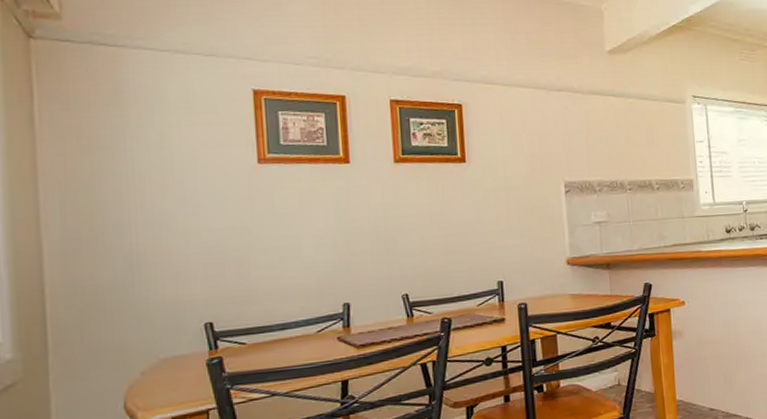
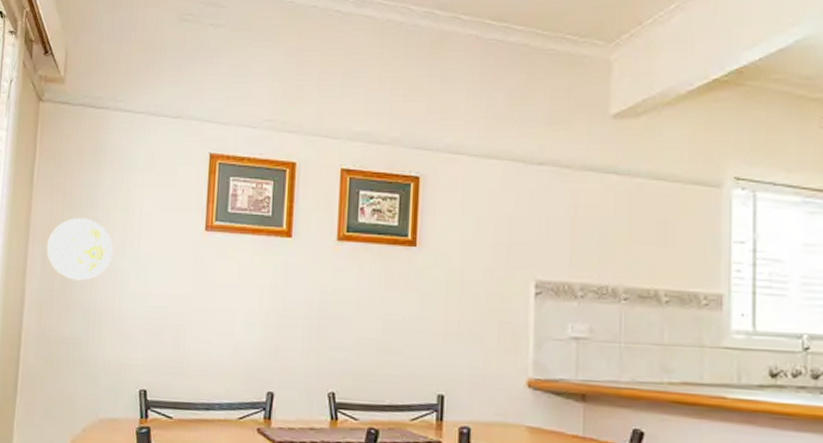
decorative plate: none [65,160,153,226] -> present [47,218,114,281]

